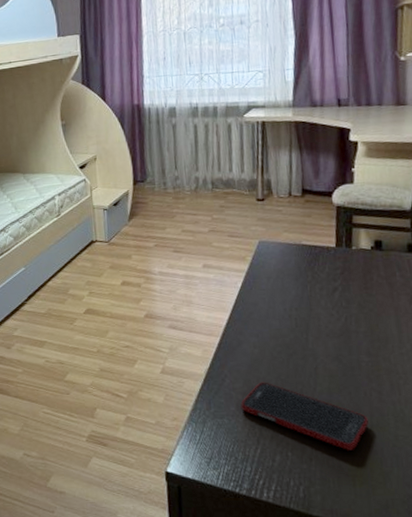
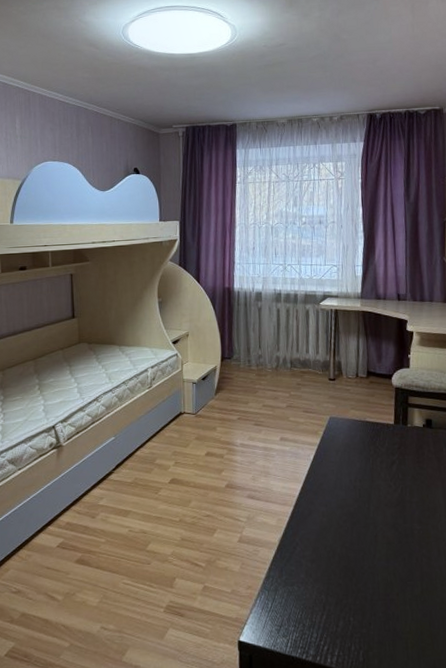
cell phone: present [241,382,369,450] -> none [309,549,419,614]

